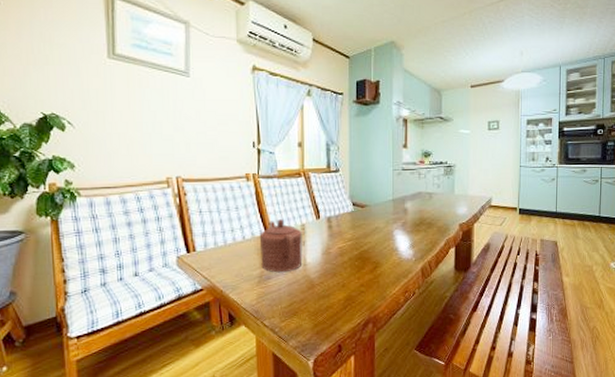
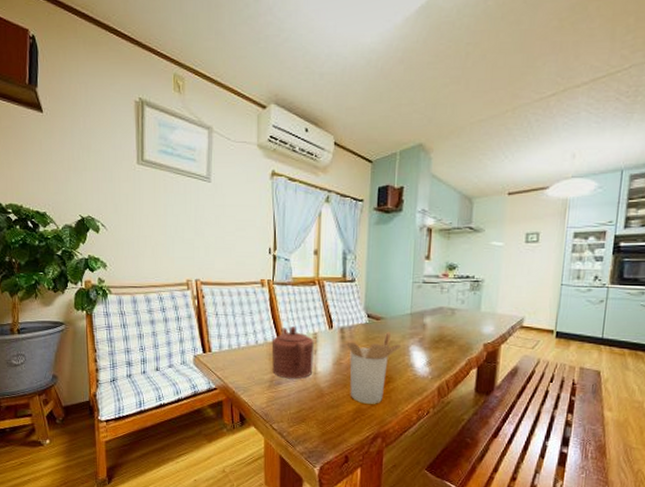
utensil holder: none [334,218,386,291] -> present [346,331,402,404]

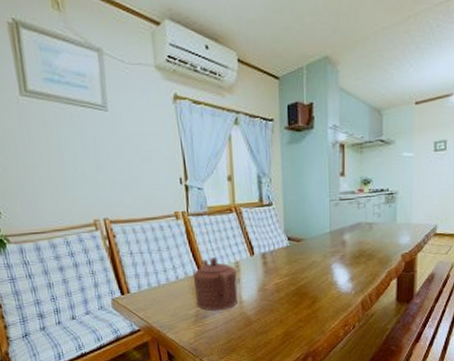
utensil holder: present [346,331,402,404] -> none [269,252,324,326]

